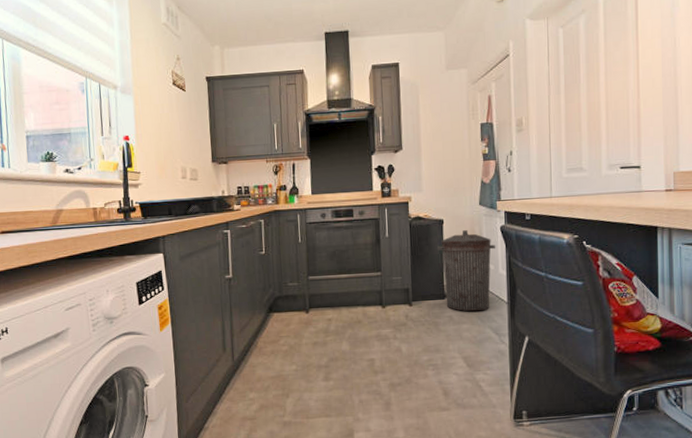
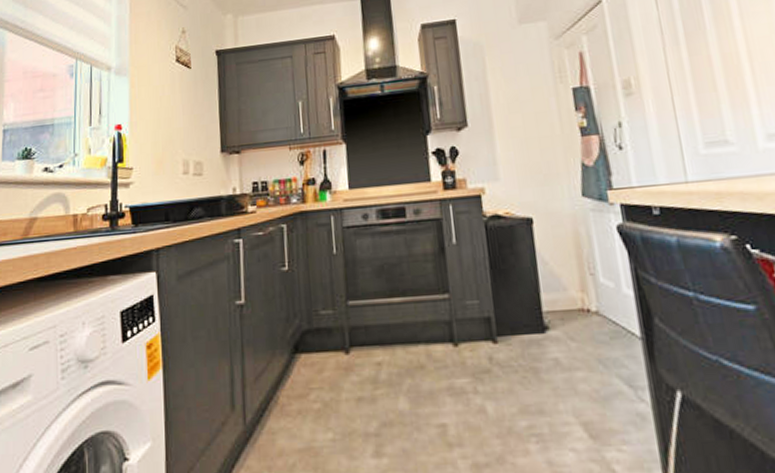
trash can: present [438,229,496,312] -> none [527,231,614,352]

